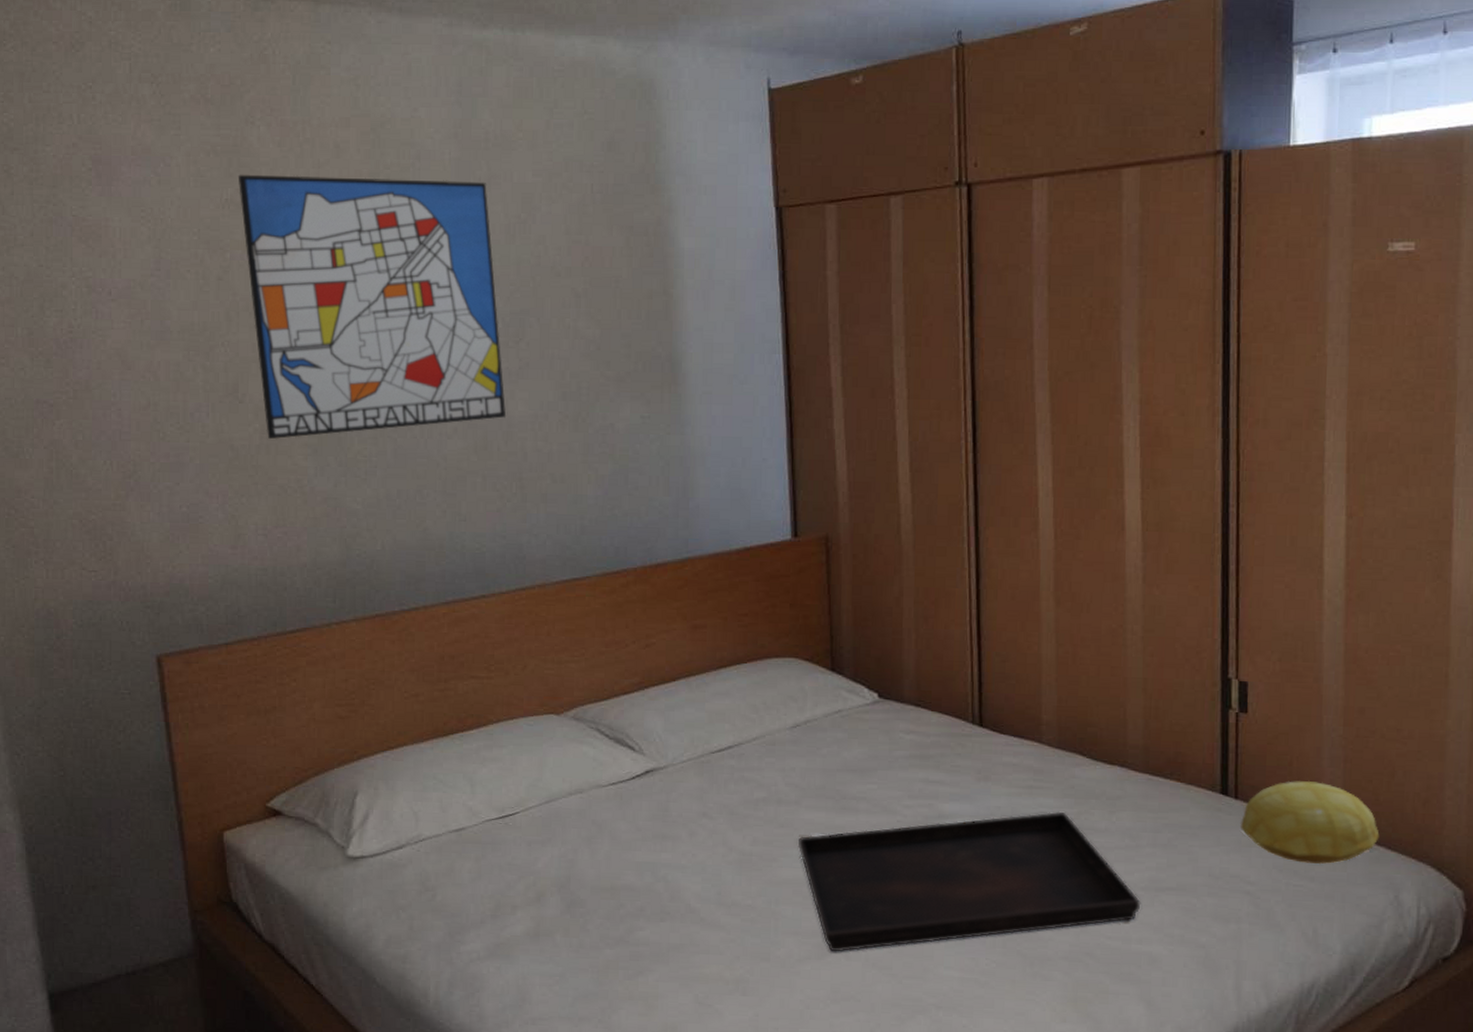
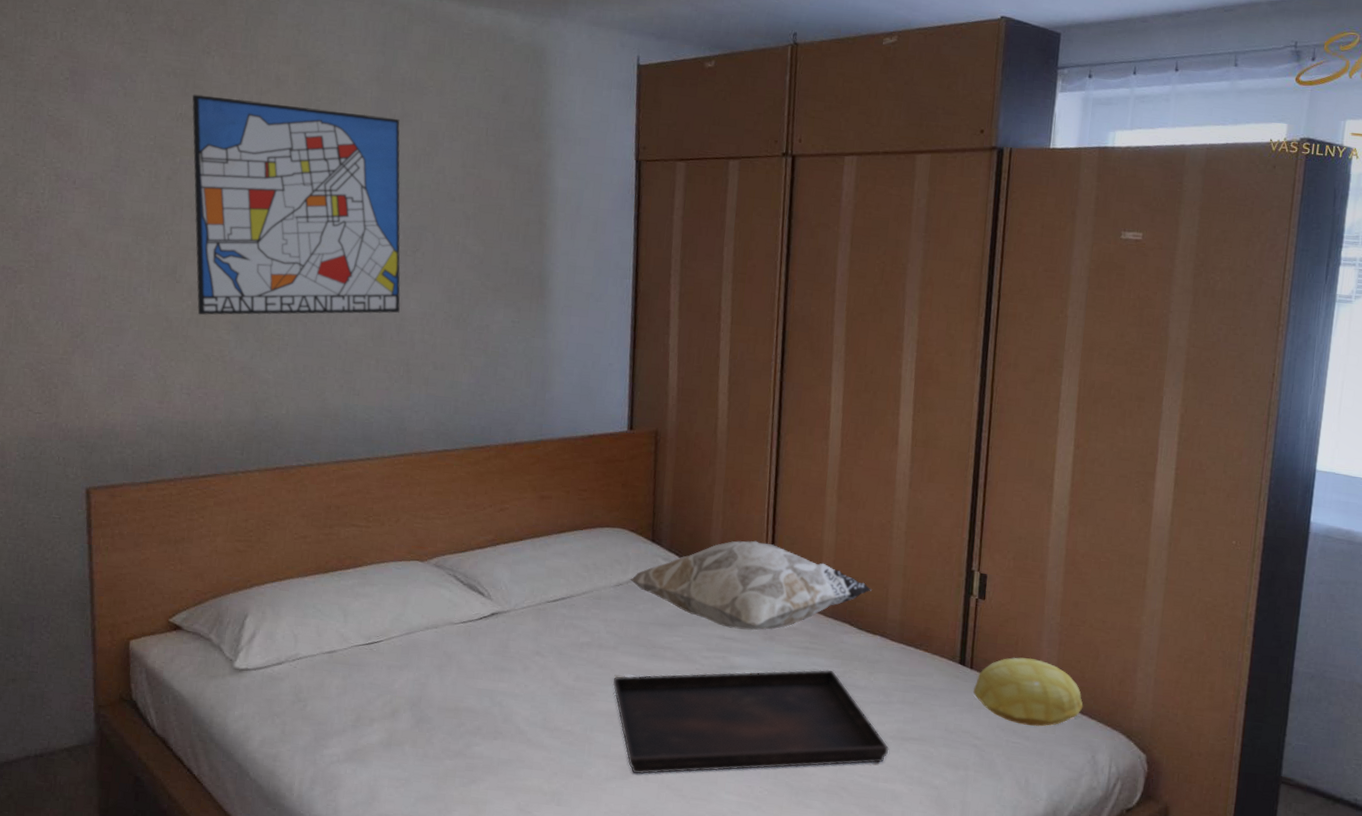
decorative pillow: none [808,661,1105,770] -> present [630,540,872,631]

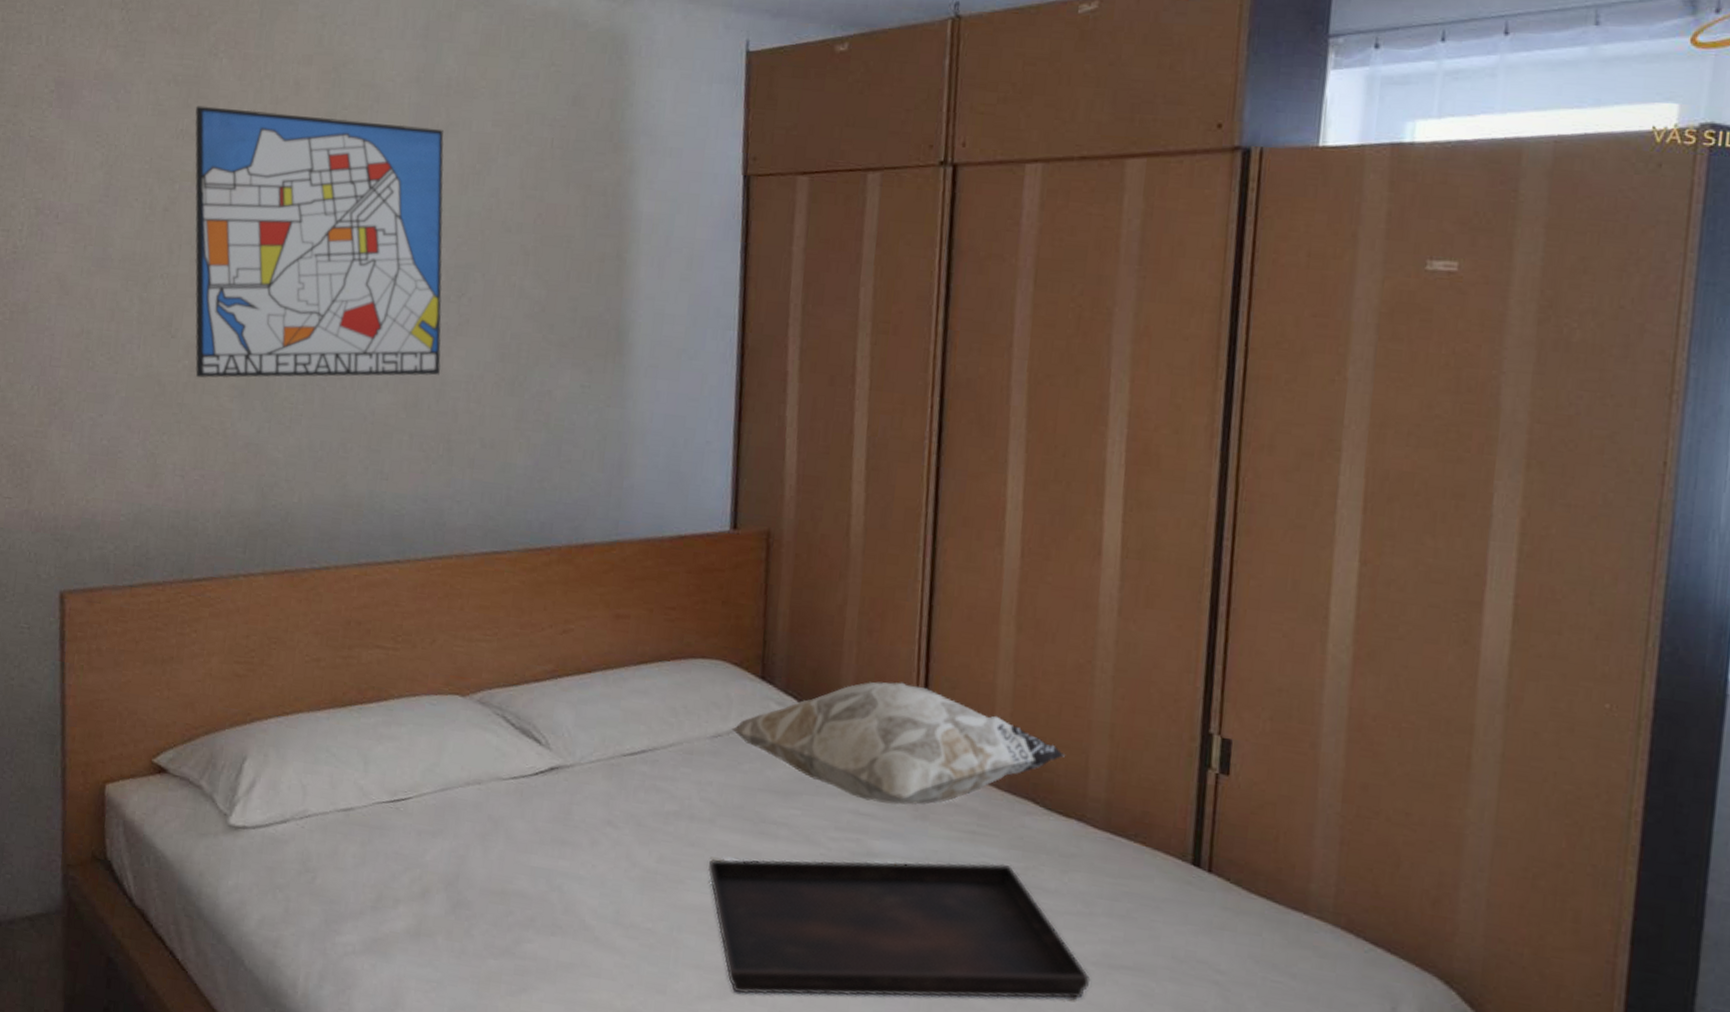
cushion: present [973,657,1083,727] -> none [1213,859,1378,961]

